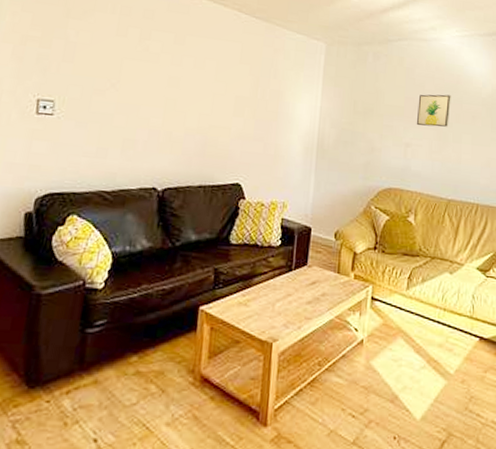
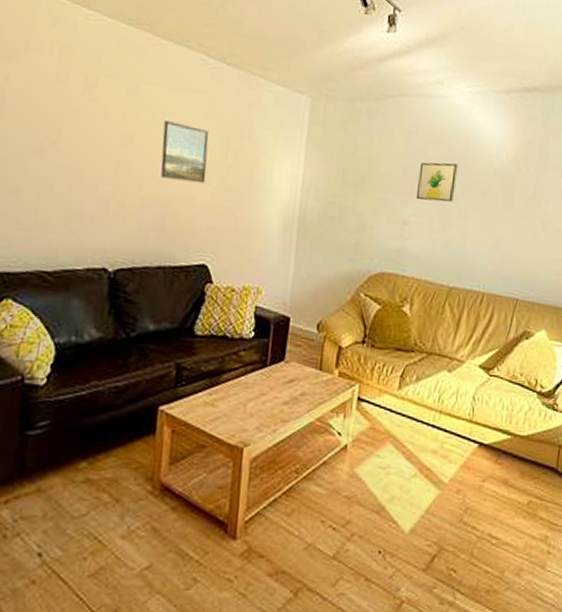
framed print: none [202,65,242,116] -> present [161,120,209,184]

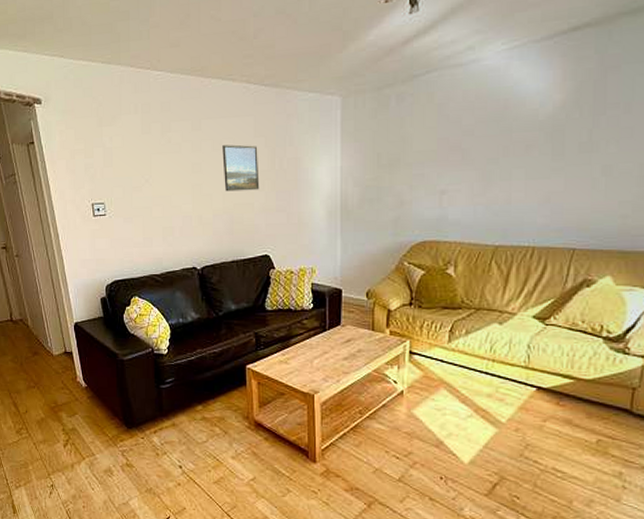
wall art: present [415,162,458,202] -> none [452,125,497,169]

